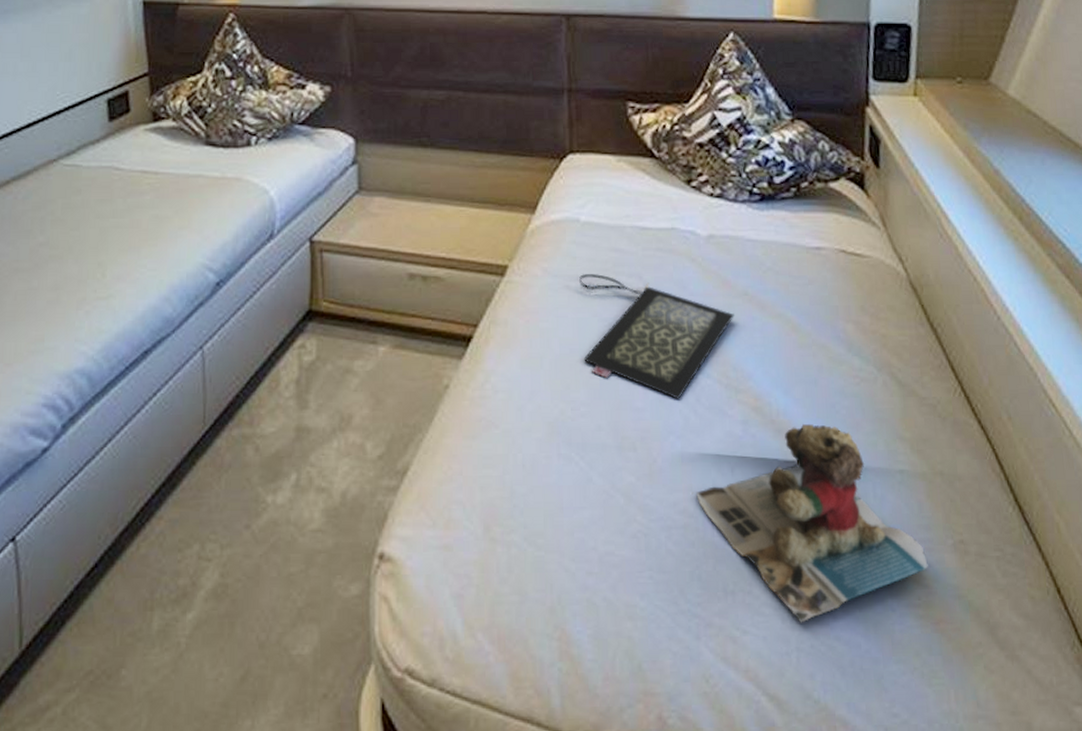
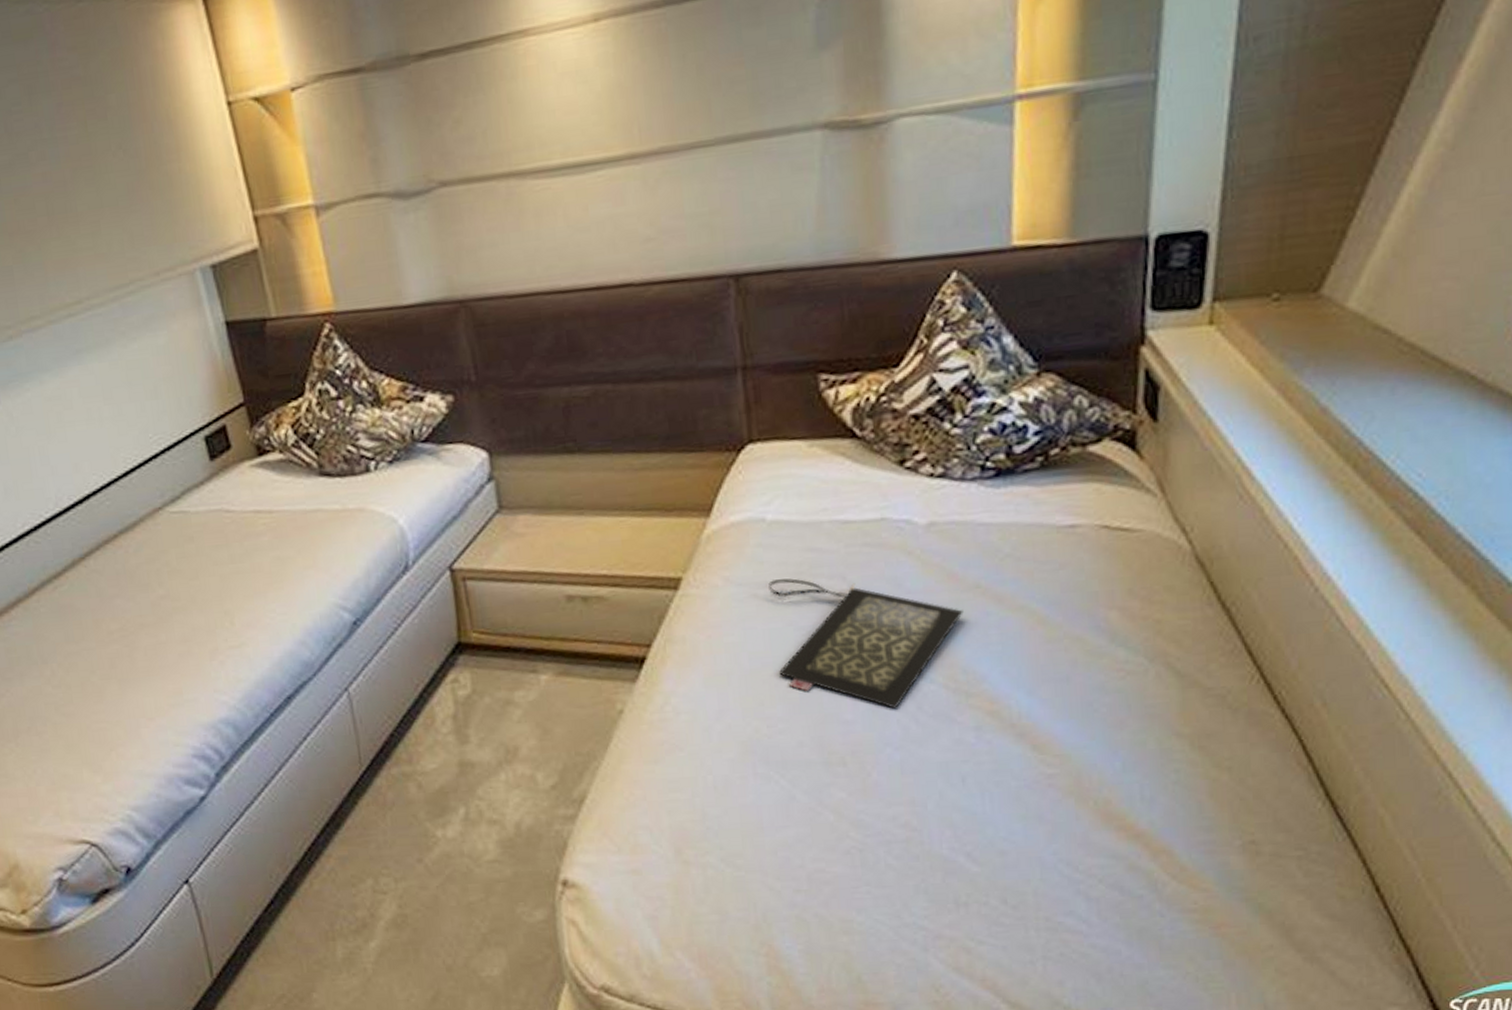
teddy bear: present [691,424,928,623] -> none [914,726,1208,932]

